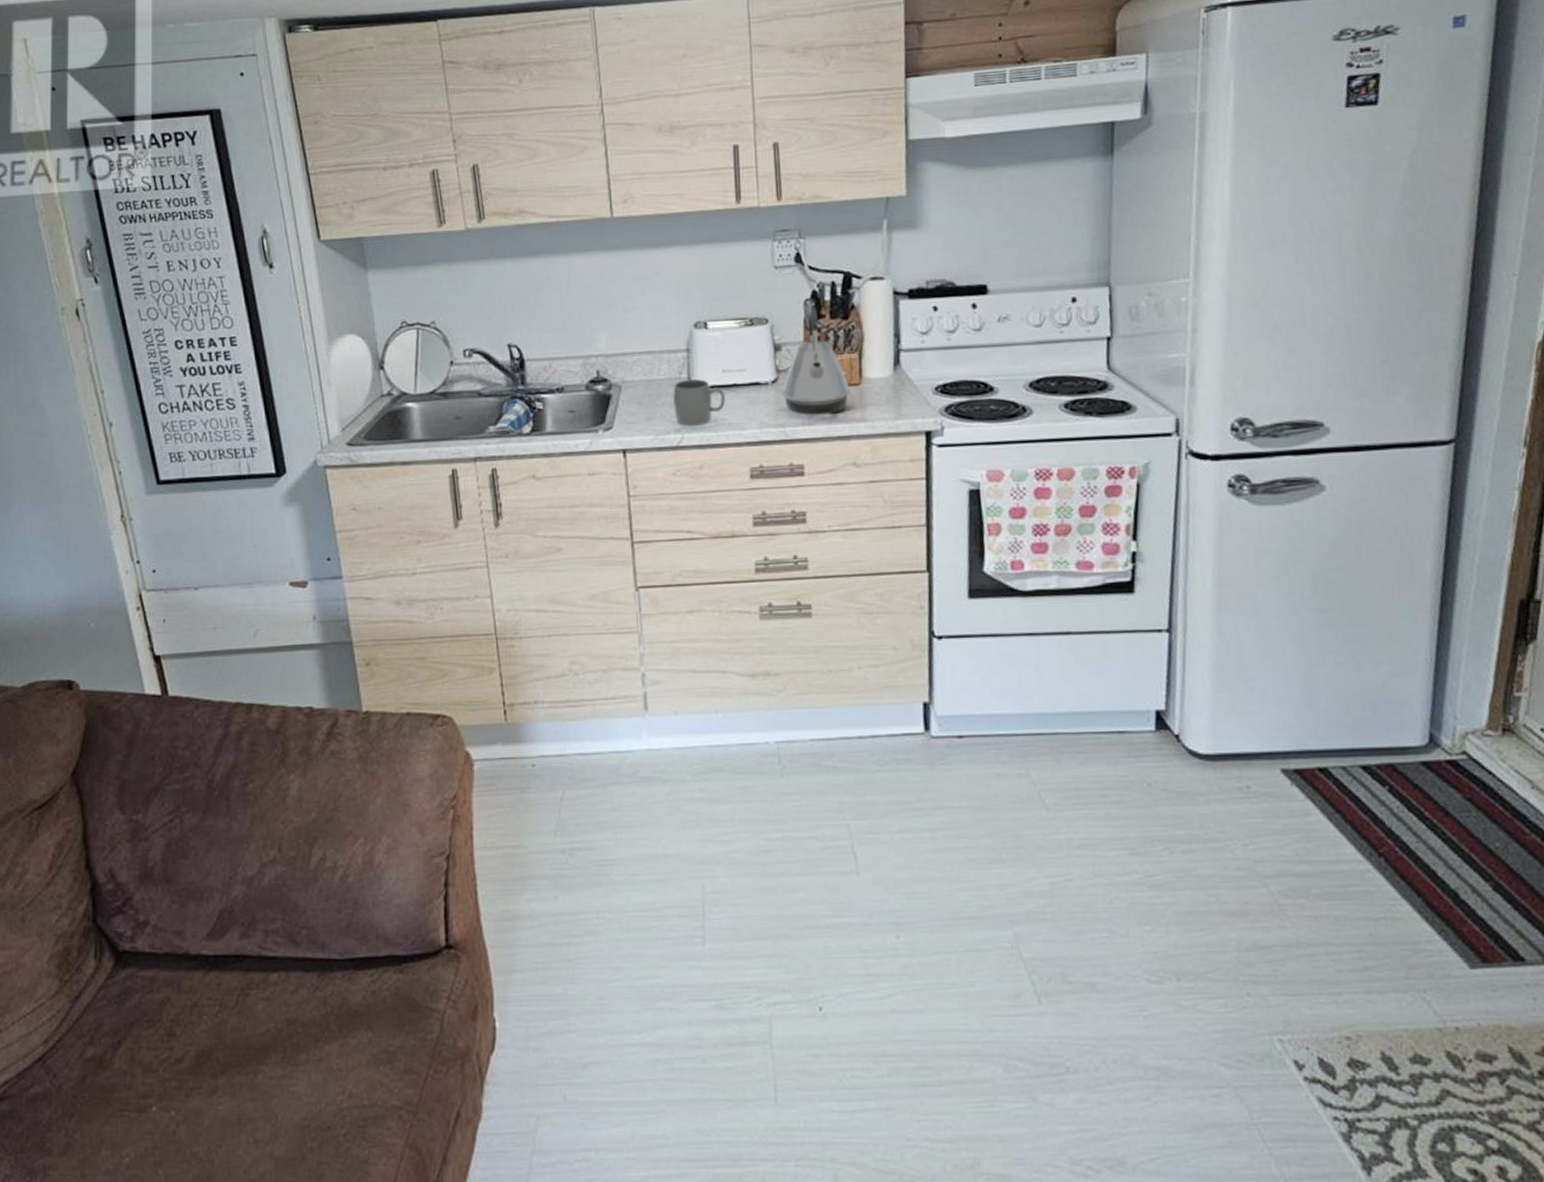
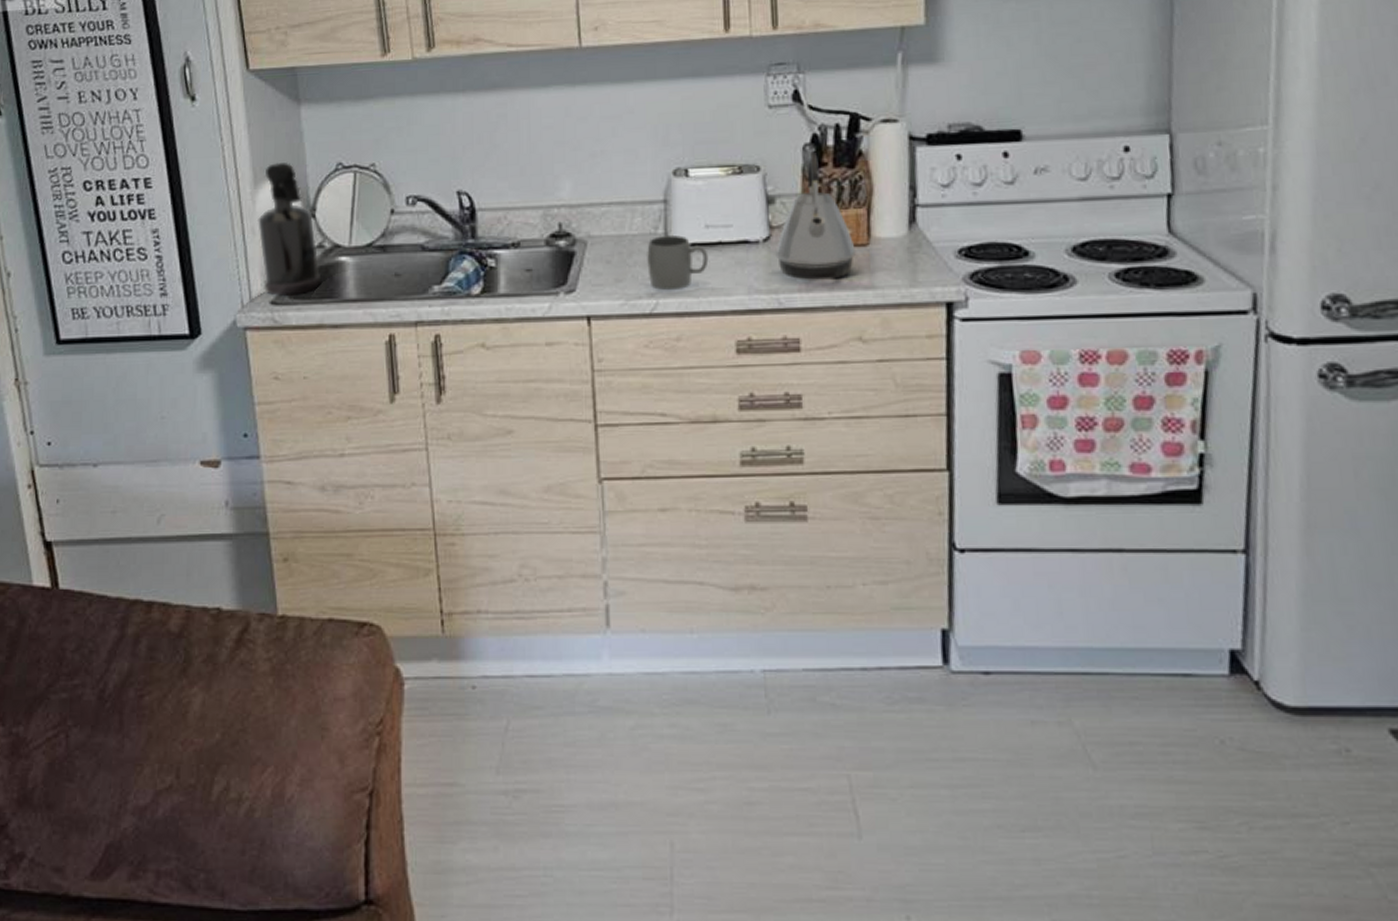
spray bottle: none [332,322,391,438] -> present [256,163,322,296]

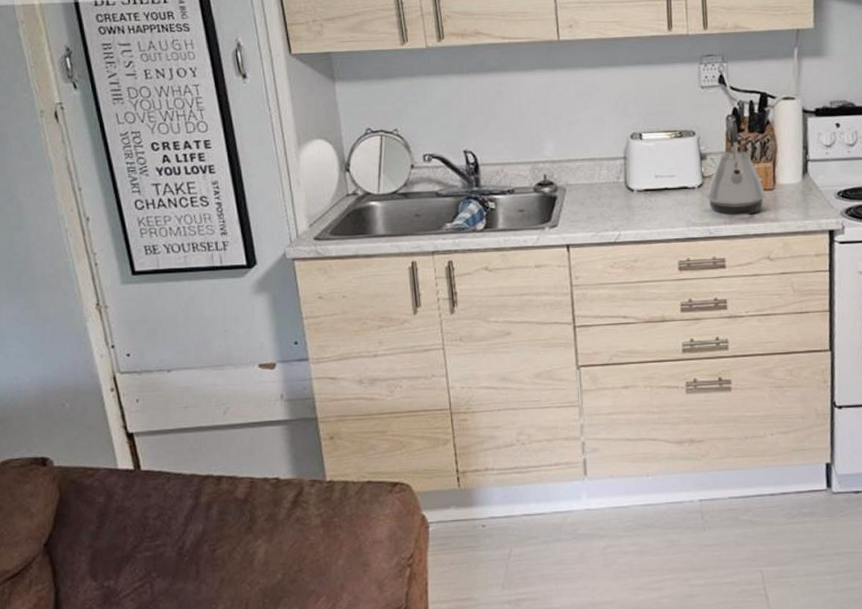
spray bottle: present [256,163,322,296] -> none [301,128,356,233]
mug: present [647,235,709,291] -> none [611,183,658,225]

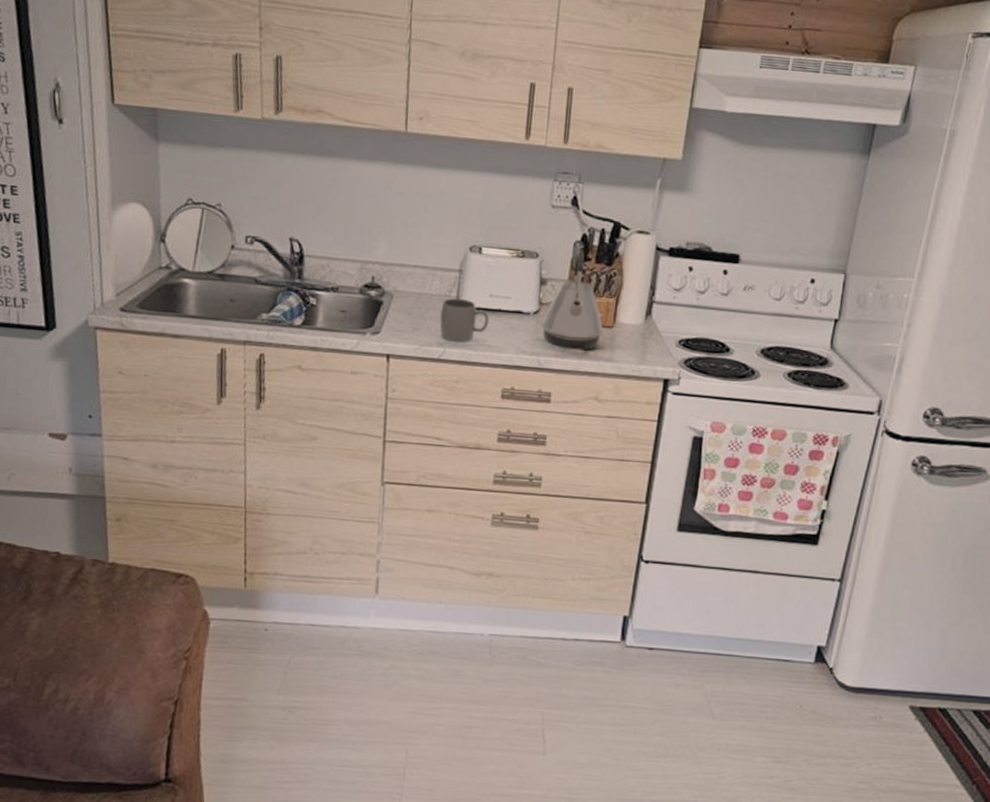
mug: none [611,183,658,225] -> present [439,298,489,343]

